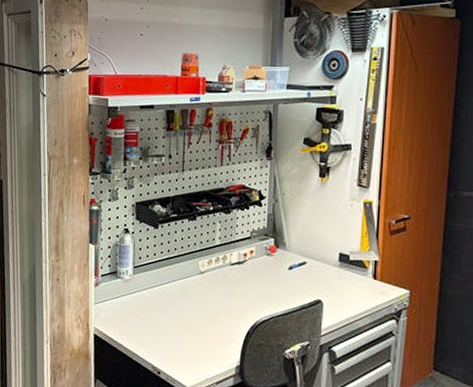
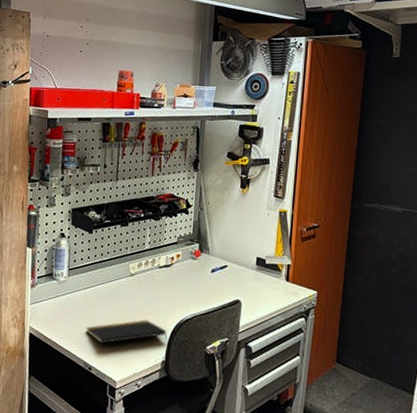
notepad: none [153,321,241,346] -> present [85,319,167,344]

